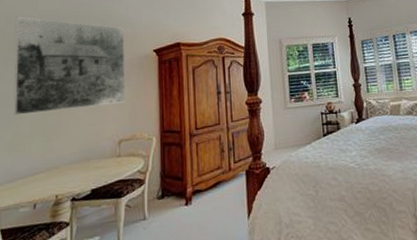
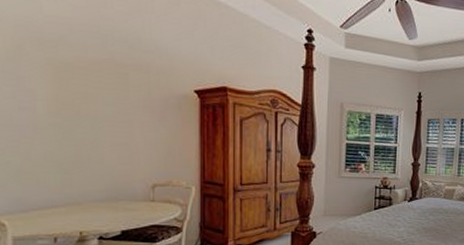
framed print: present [13,16,126,116] -> none [11,17,161,146]

